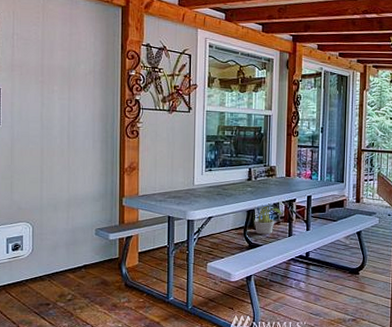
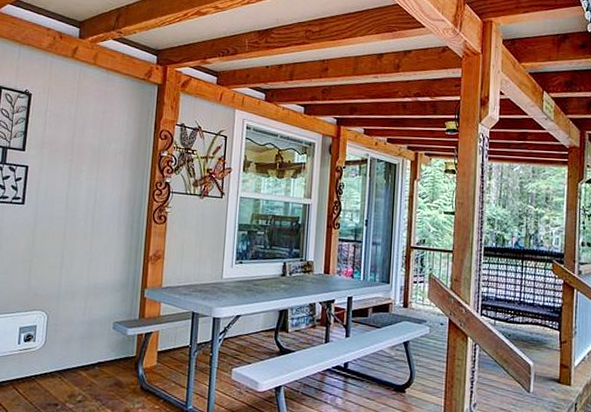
potted plant: present [254,201,284,235] -> none [286,302,322,339]

